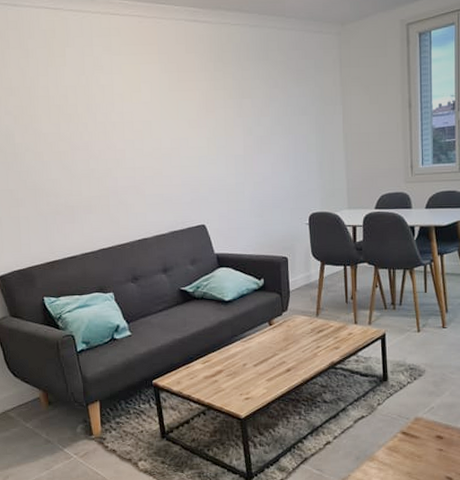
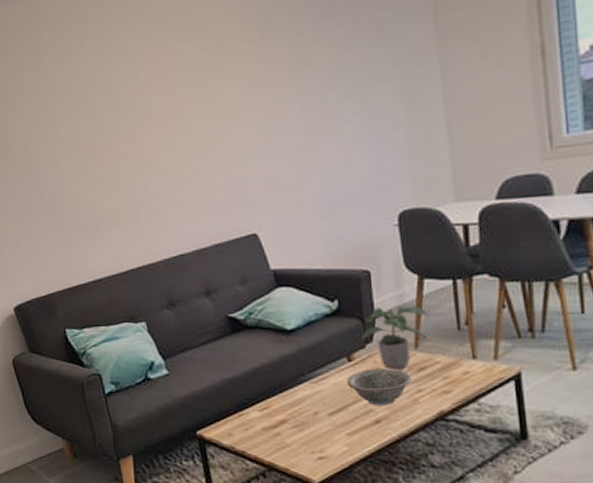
decorative bowl: none [268,330,313,359] -> present [347,368,412,406]
potted plant: none [279,284,328,331] -> present [361,306,430,369]

